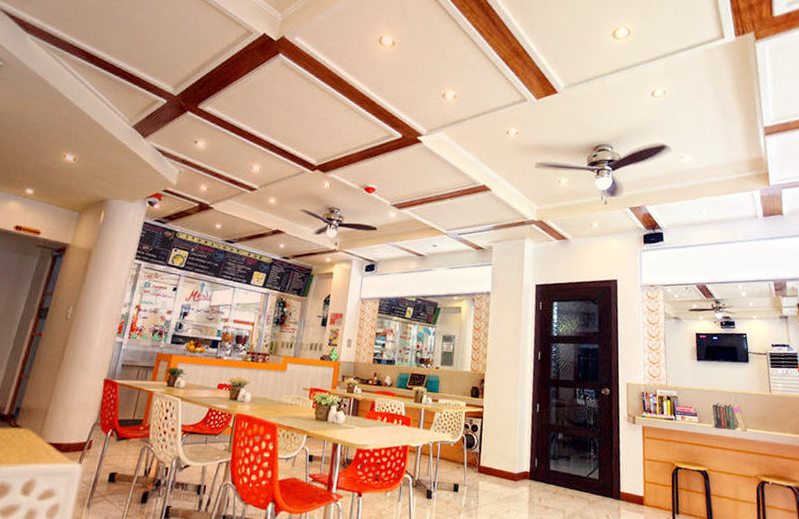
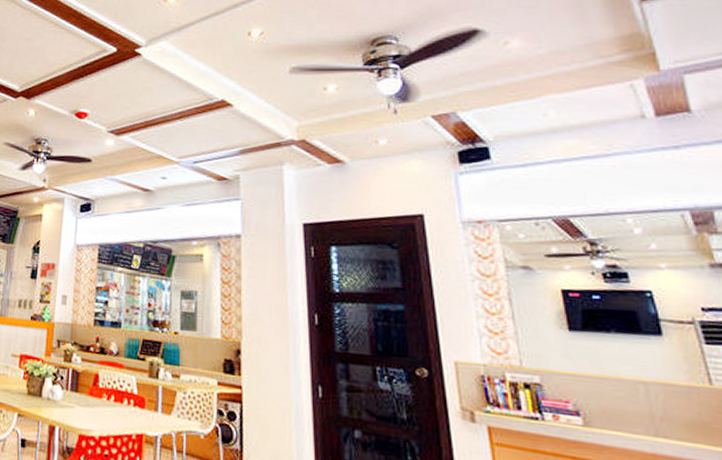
books: present [709,402,749,431] -> none [600,395,677,445]

